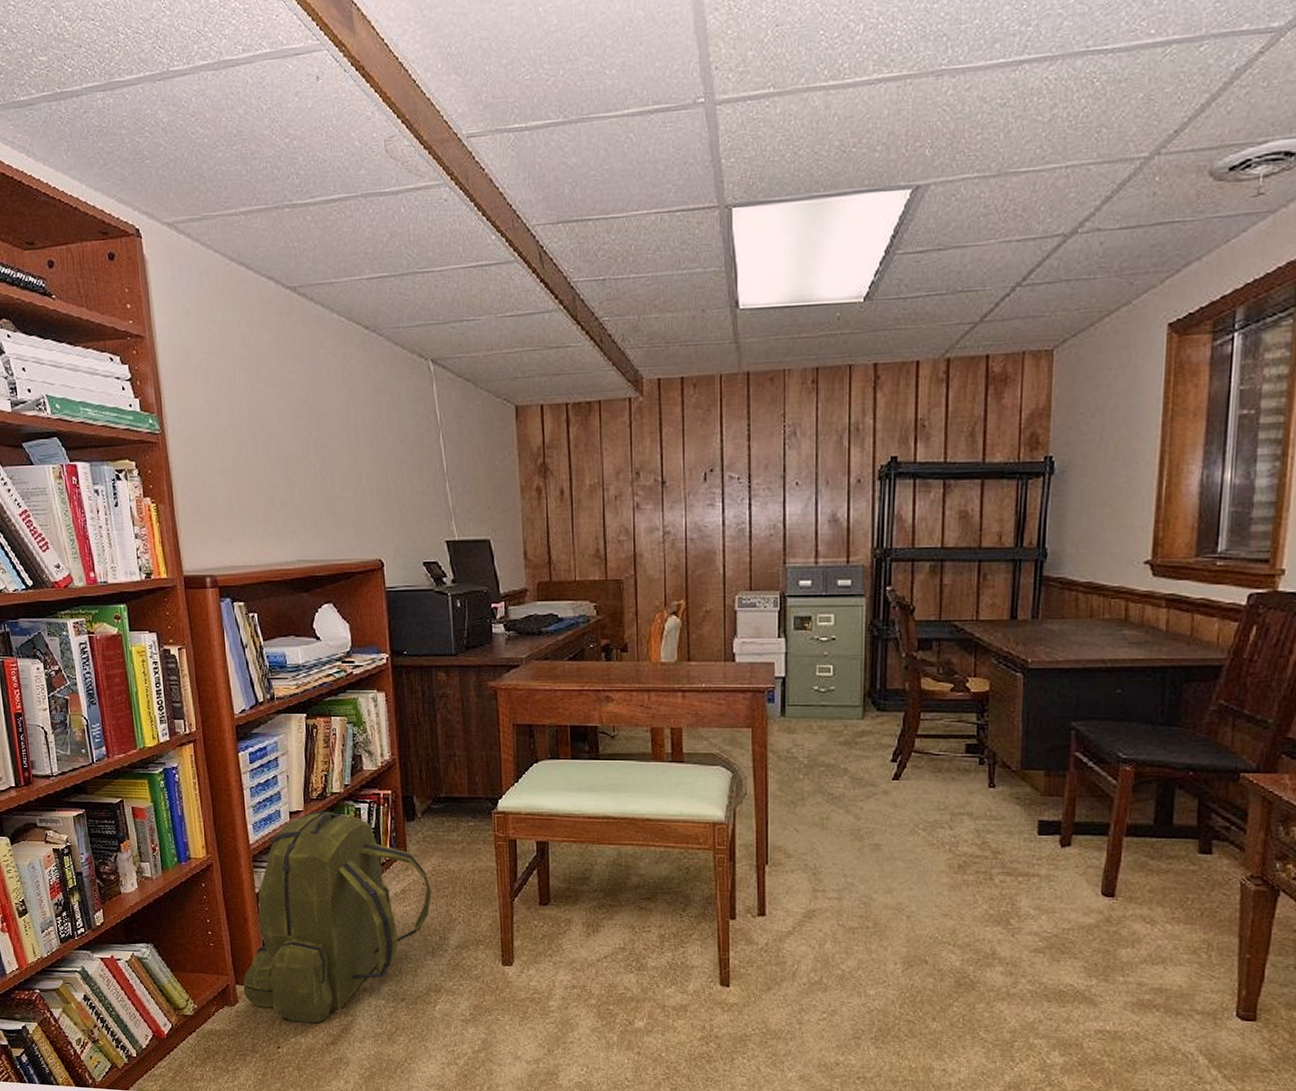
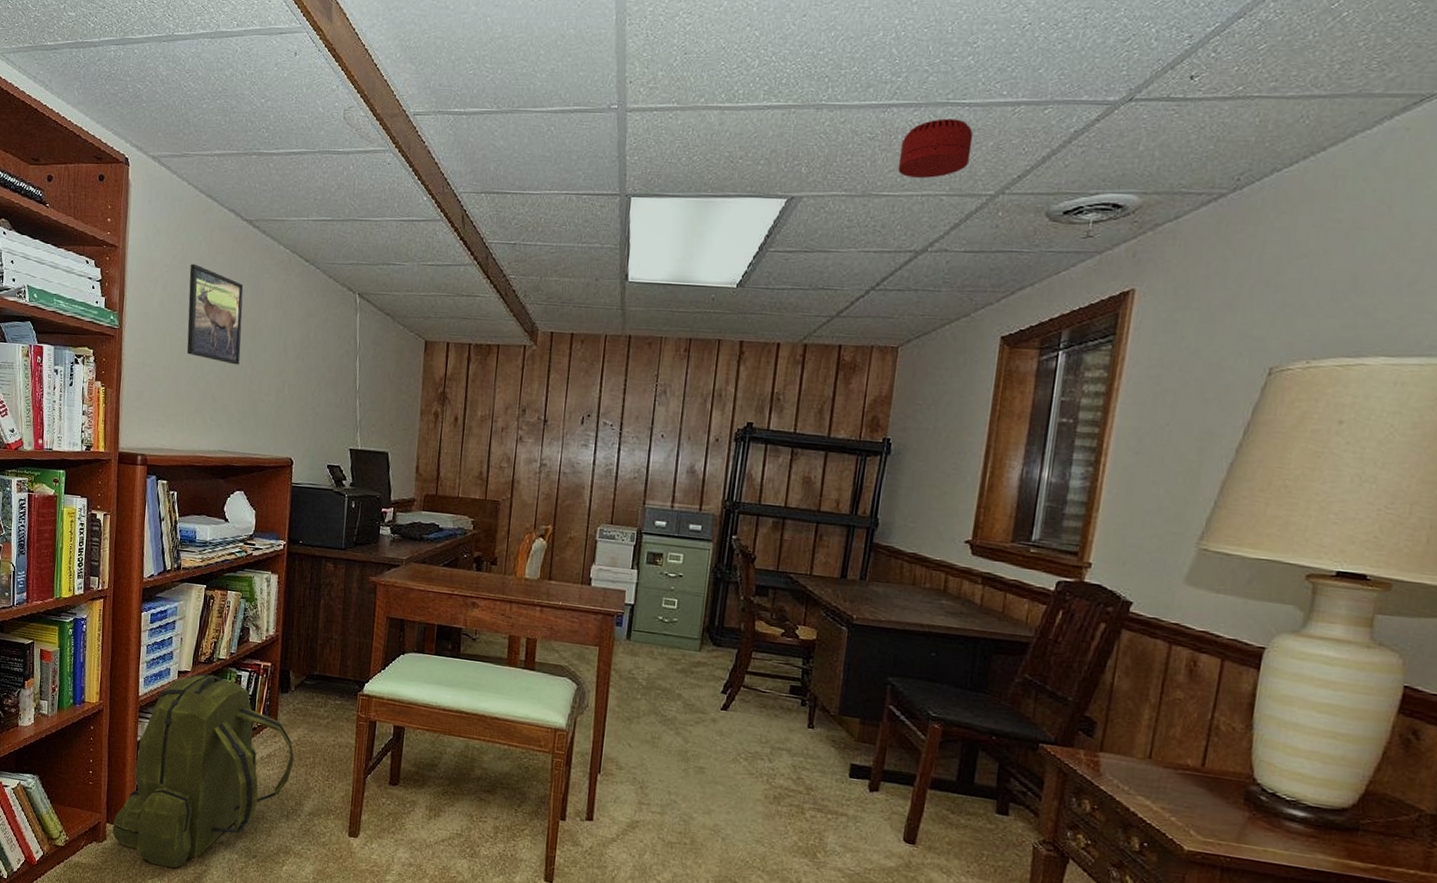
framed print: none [232,346,306,460] -> present [186,264,244,365]
smoke detector: none [1036,69,1120,147] -> present [897,118,974,178]

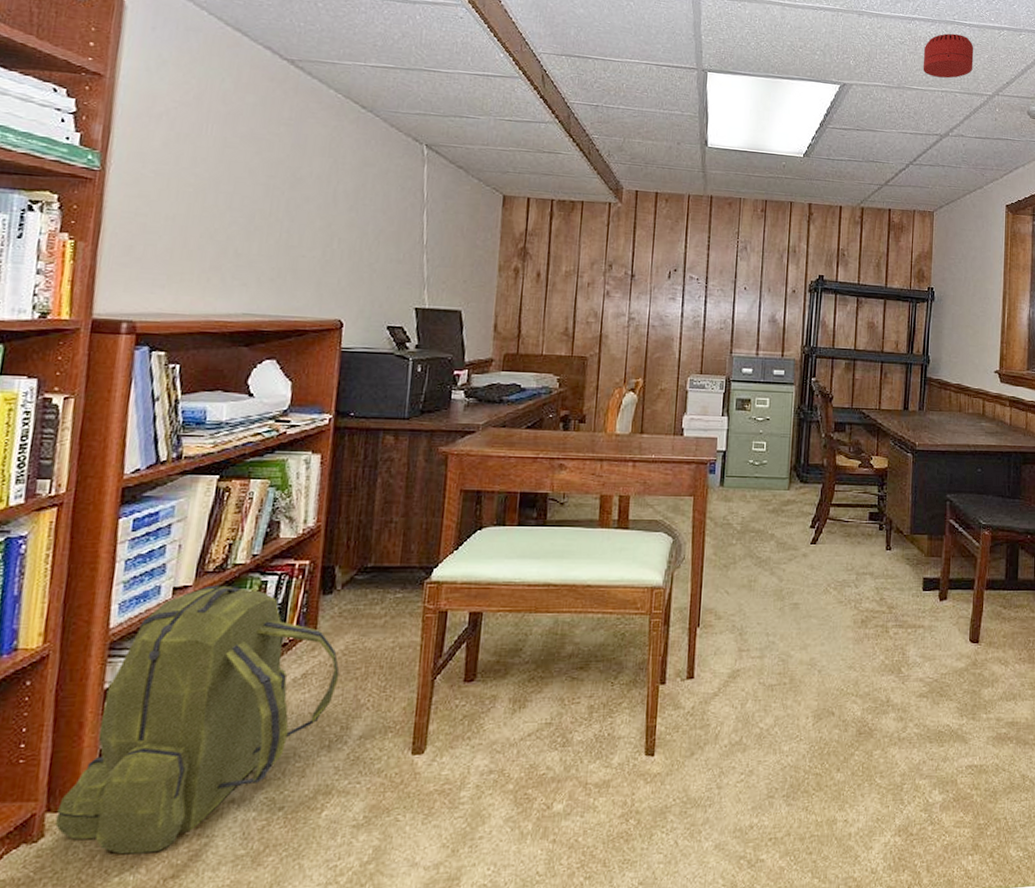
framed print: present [186,264,244,365] -> none [200,101,281,217]

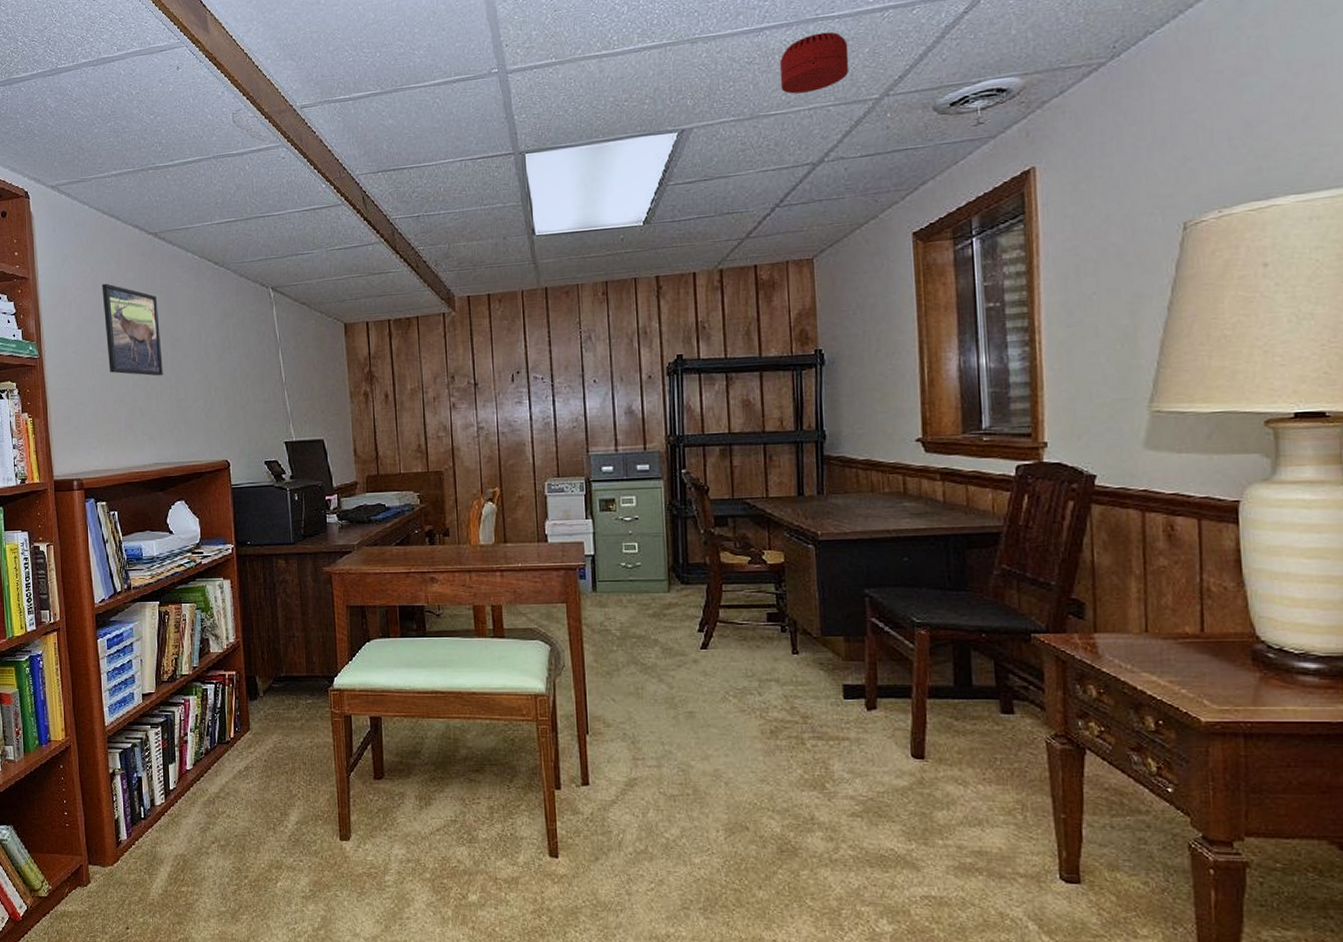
backpack: present [55,585,340,855] -> none [95,692,273,903]
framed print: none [200,101,281,217] -> present [102,283,163,376]

